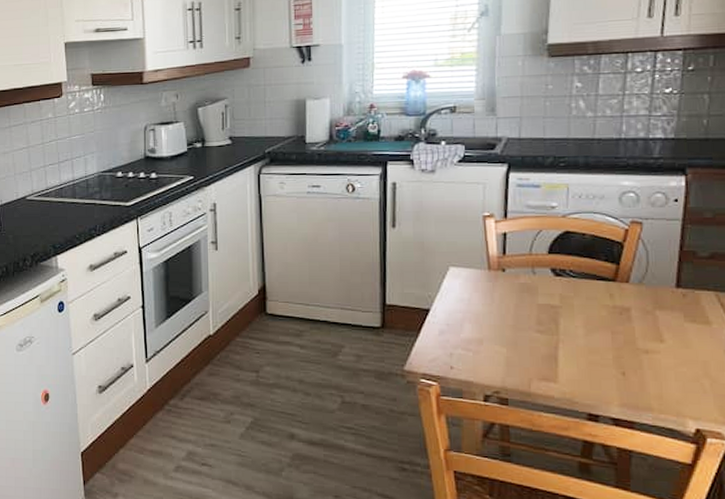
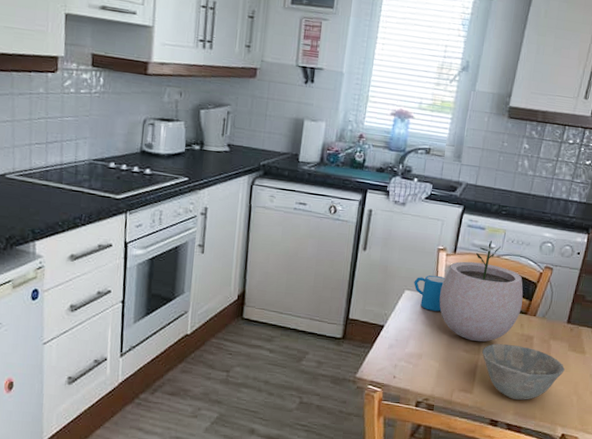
mug: none [459,246,499,288] -> present [414,275,445,312]
plant pot: none [494,198,607,319] -> present [439,240,523,342]
bowl: none [562,320,684,388] -> present [482,343,565,400]

